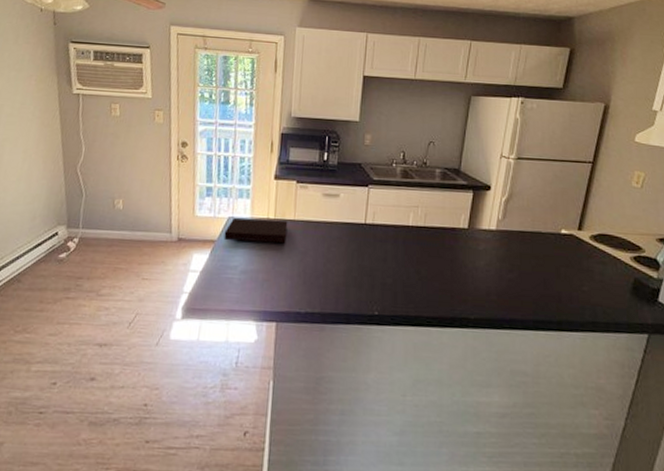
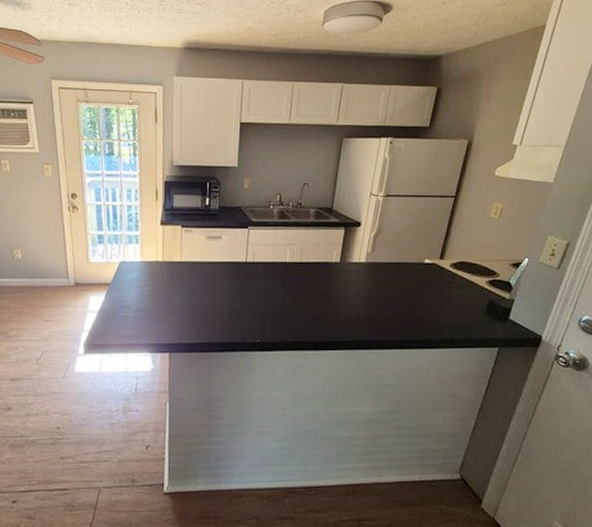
notebook: present [224,217,288,244] -> none [117,261,175,284]

